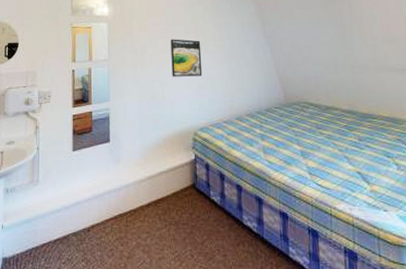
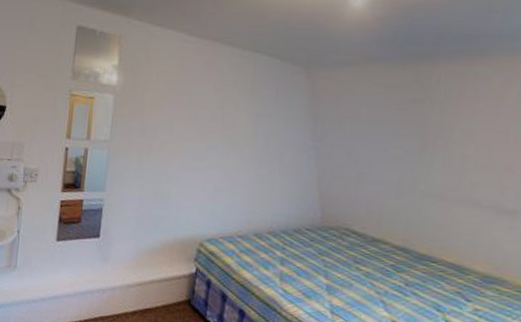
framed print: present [170,39,203,77] -> none [184,126,228,177]

